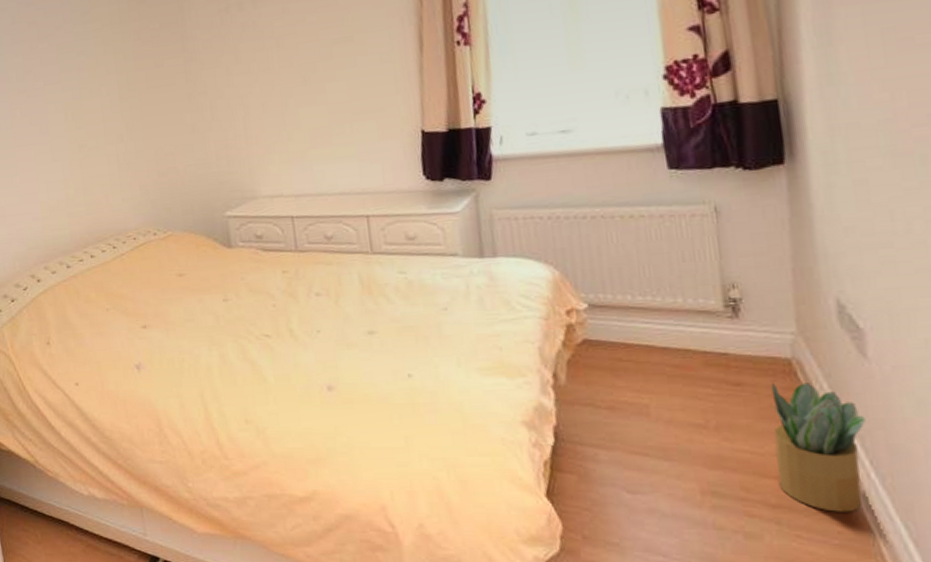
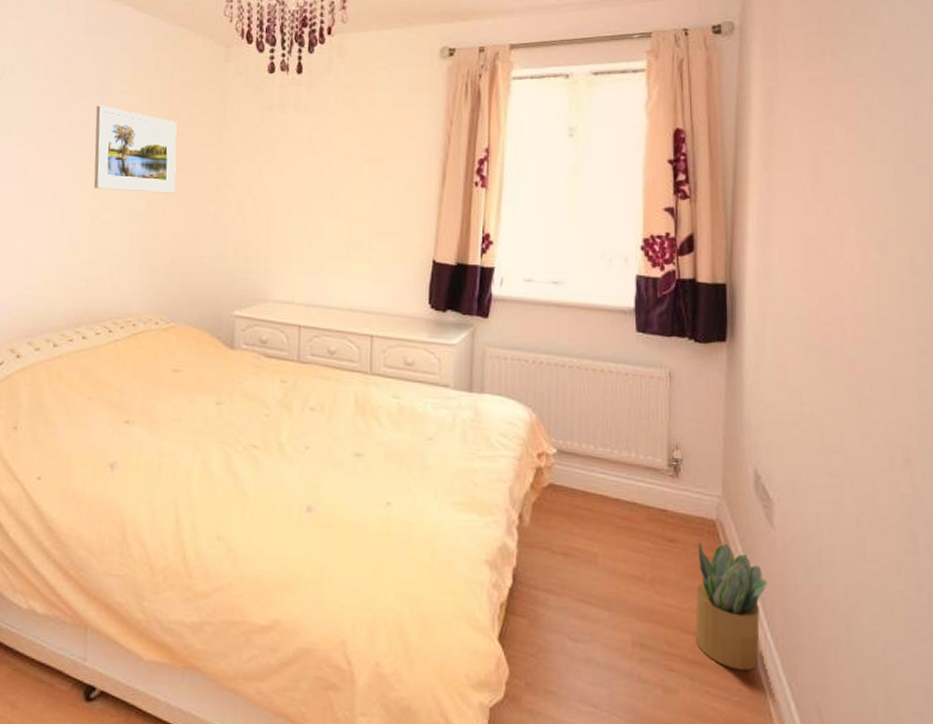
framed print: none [63,39,150,119] -> present [93,105,177,194]

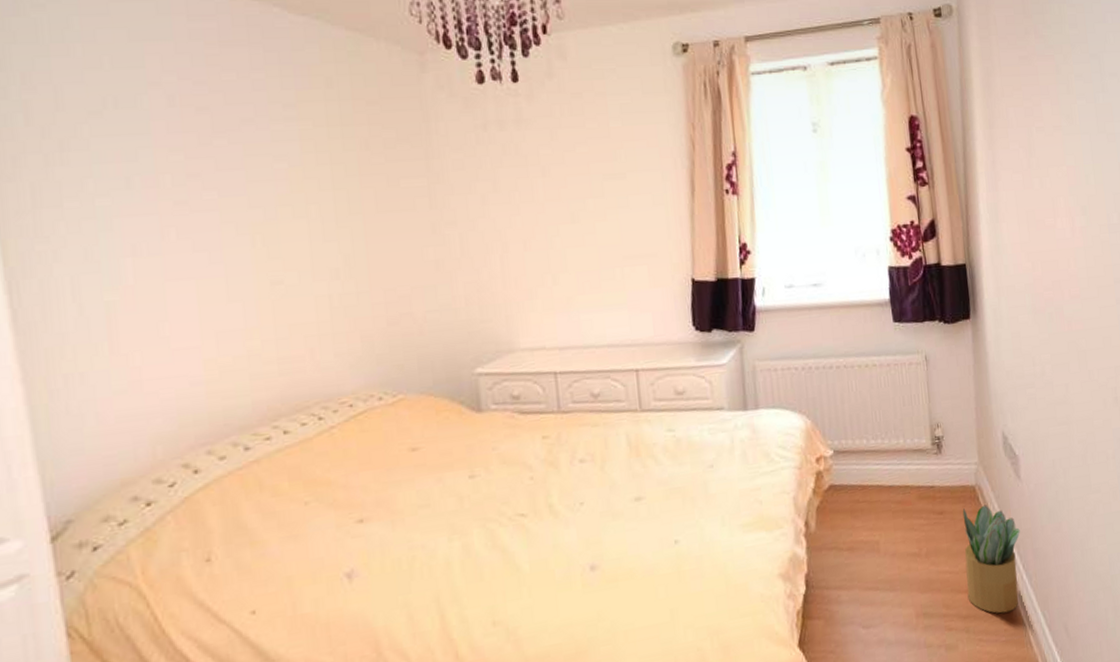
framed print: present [93,105,177,194] -> none [253,138,379,246]

